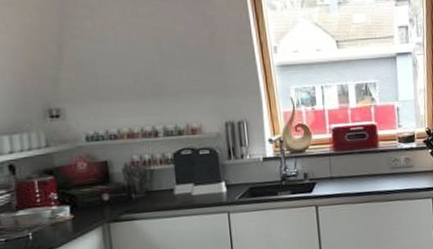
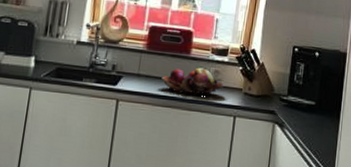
fruit basket: none [355,158,417,188] -> present [161,67,224,96]

